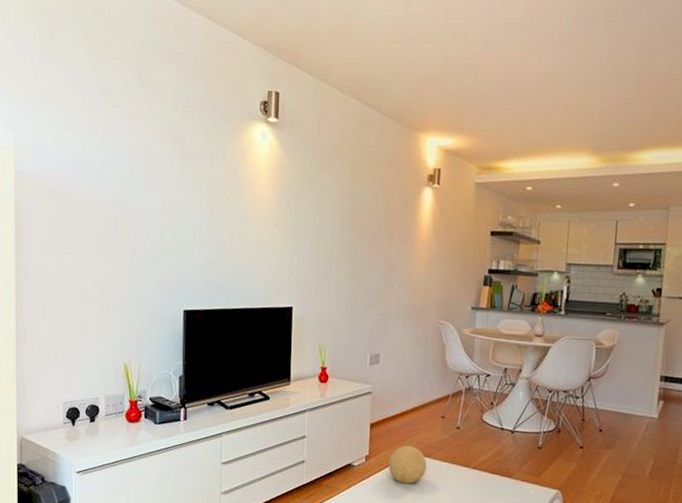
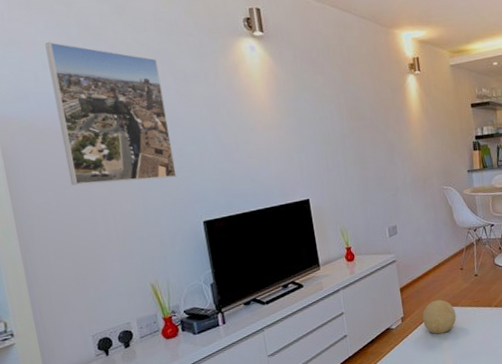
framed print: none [69,102,169,260] -> present [45,41,177,185]

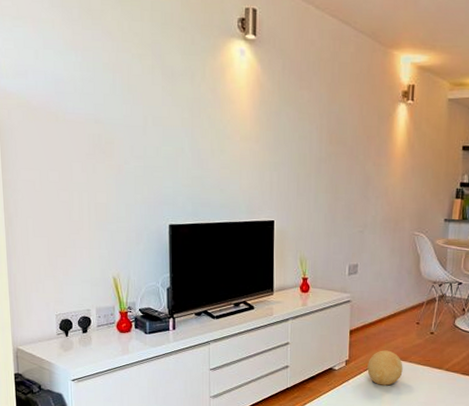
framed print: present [45,41,177,185] -> none [48,19,151,176]

